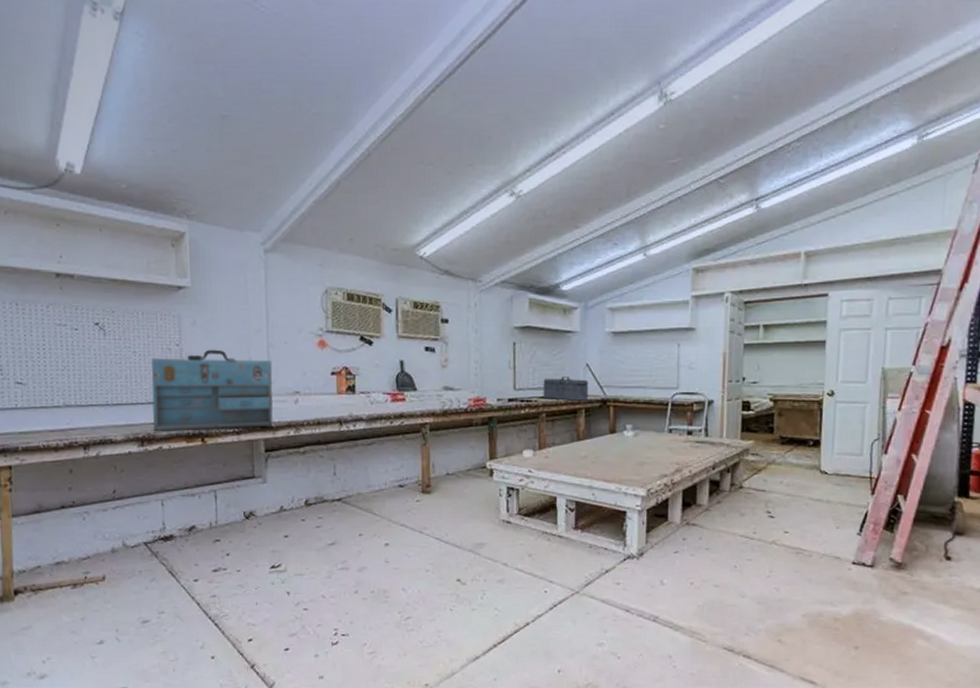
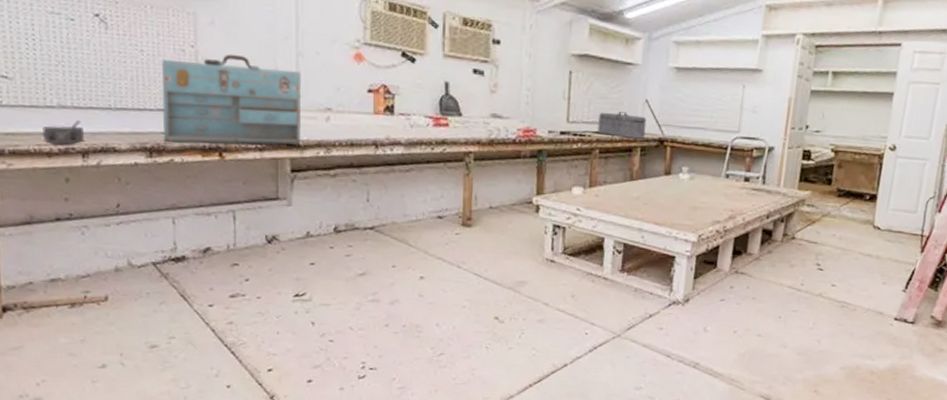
bench vise: none [50,417,85,441] -> present [41,120,84,146]

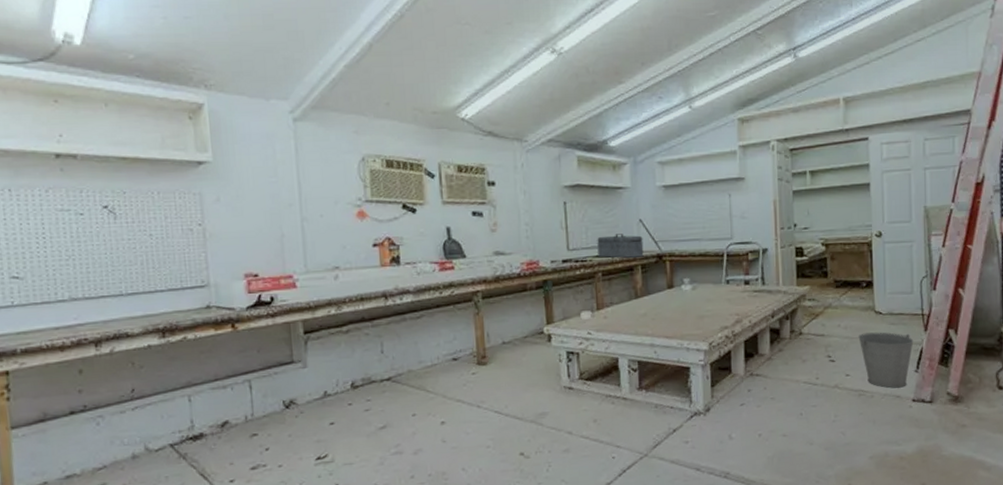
bench vise: present [41,120,84,146] -> none [53,310,96,339]
toolbox: present [161,54,302,146] -> none [171,227,312,322]
bucket: none [851,246,908,305] -> present [858,332,914,389]

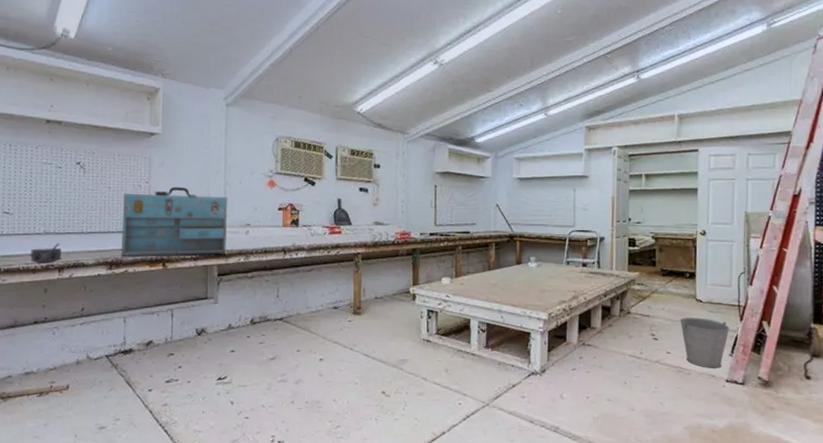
bench vise: none [53,310,96,339] -> present [30,243,61,264]
toolbox: none [171,227,312,322] -> present [121,186,228,258]
toolbox: present [597,233,644,258] -> none [460,215,498,236]

